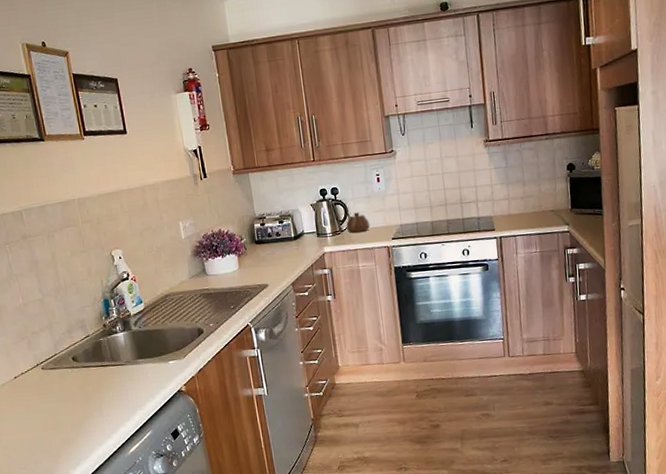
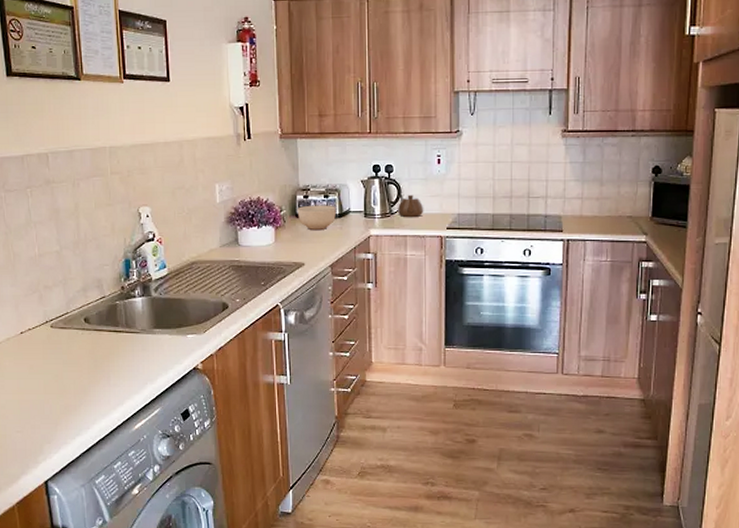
bowl: none [256,229,292,254] -> present [297,205,337,230]

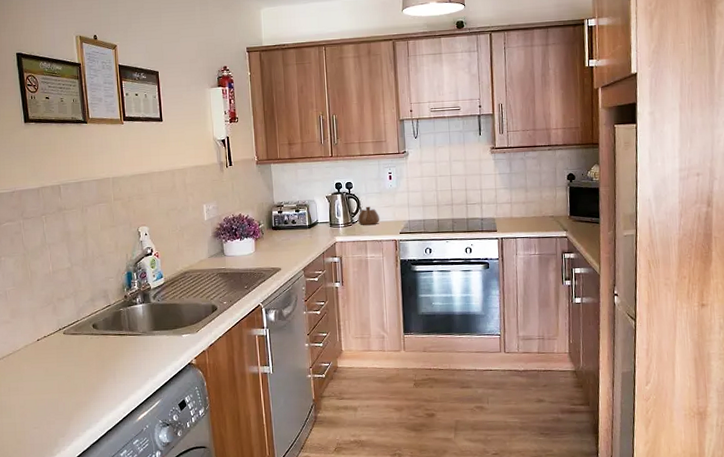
bowl: present [297,205,337,230] -> none [273,218,307,239]

